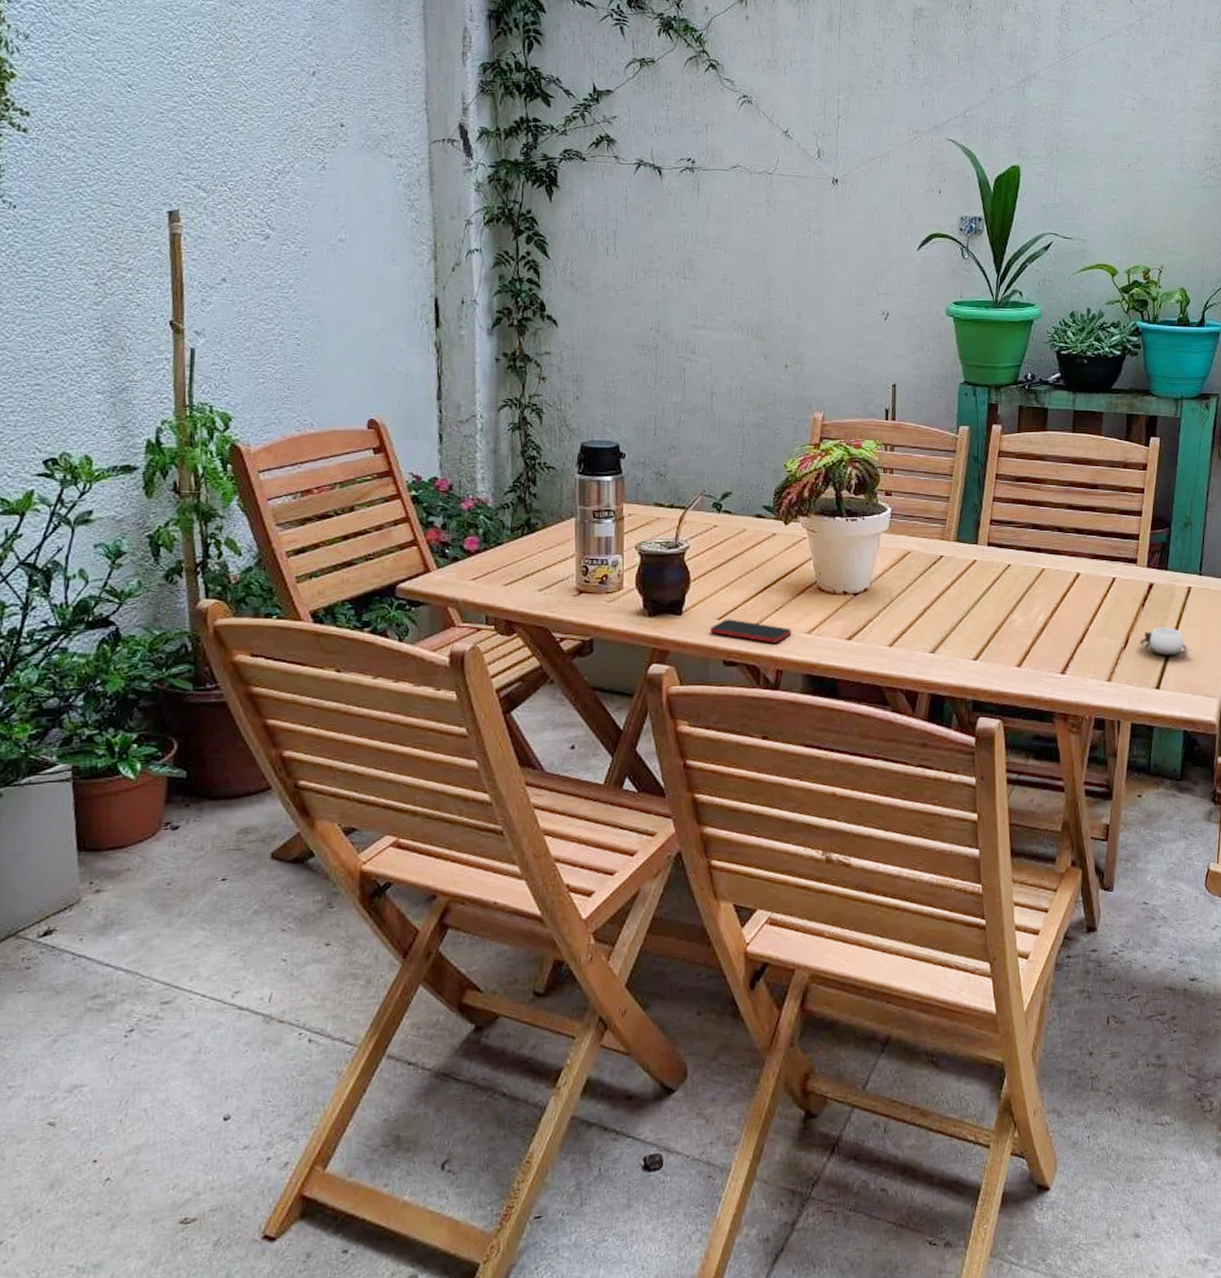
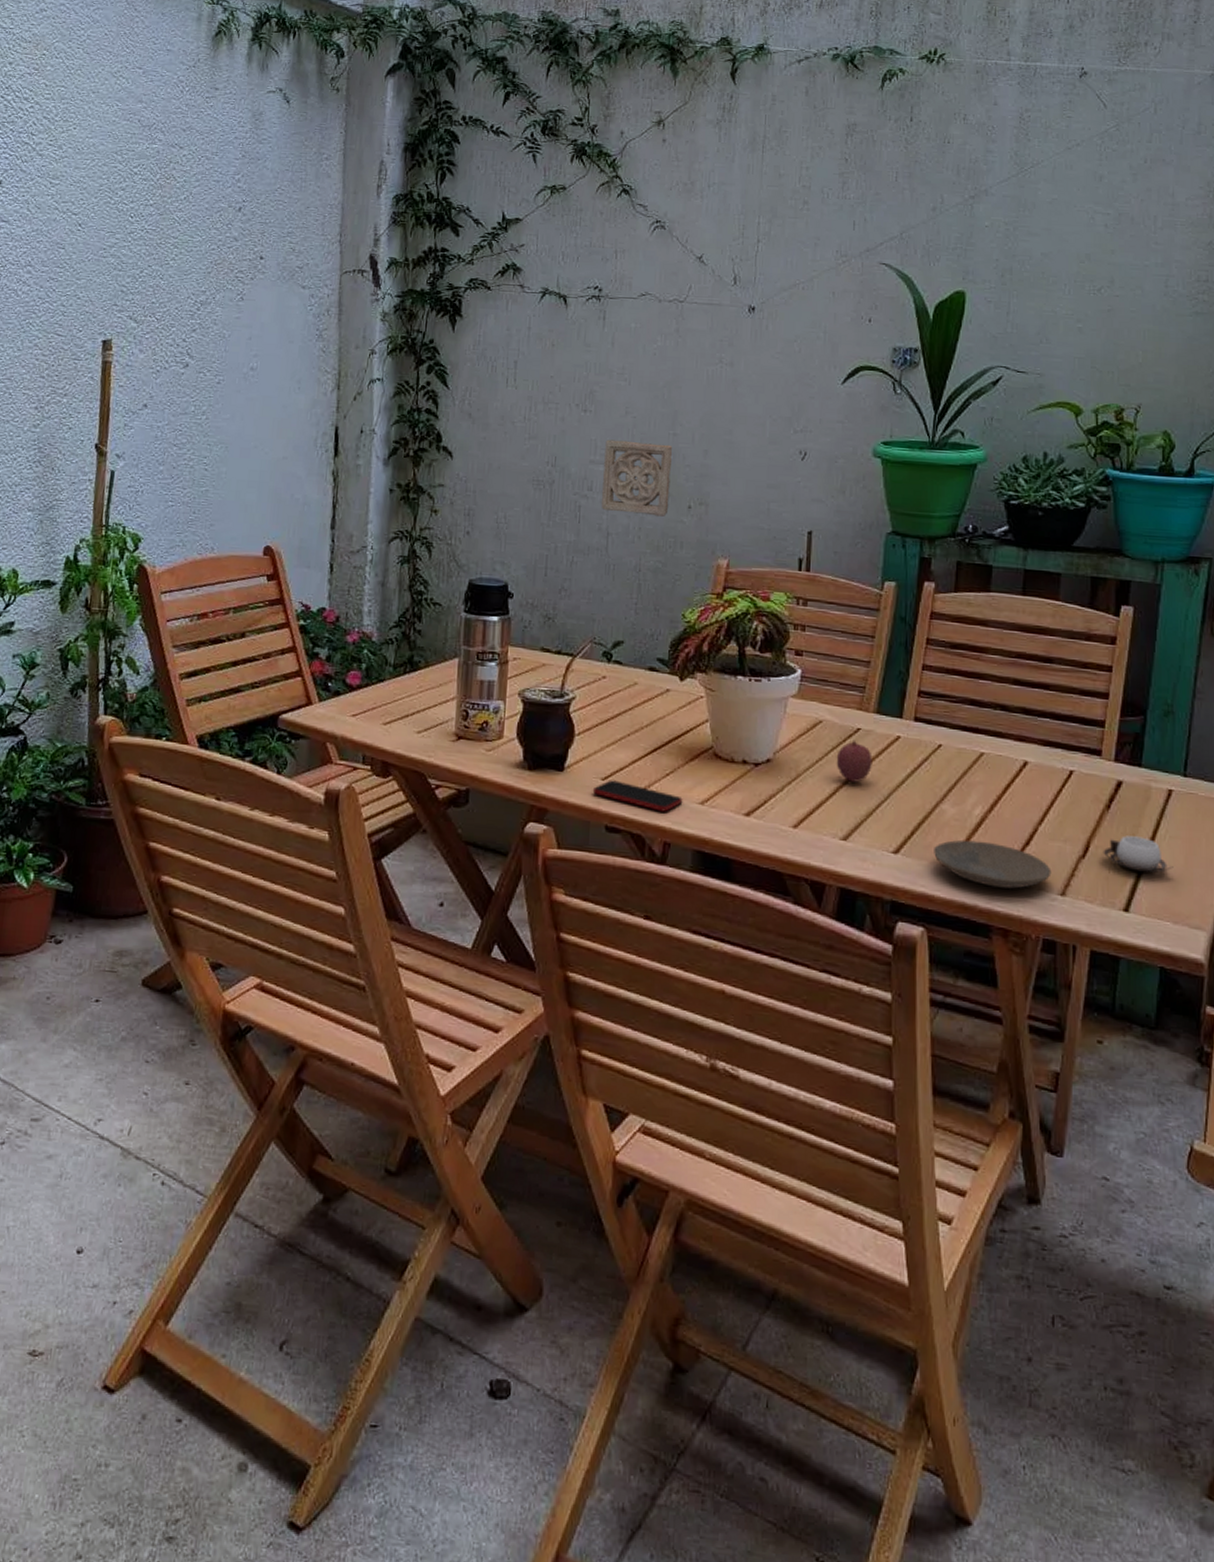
wall ornament: none [704,305,768,376] -> present [600,439,672,517]
fruit: none [923,566,954,604] -> present [836,739,873,784]
plate: none [1007,643,1100,680] -> present [934,840,1052,889]

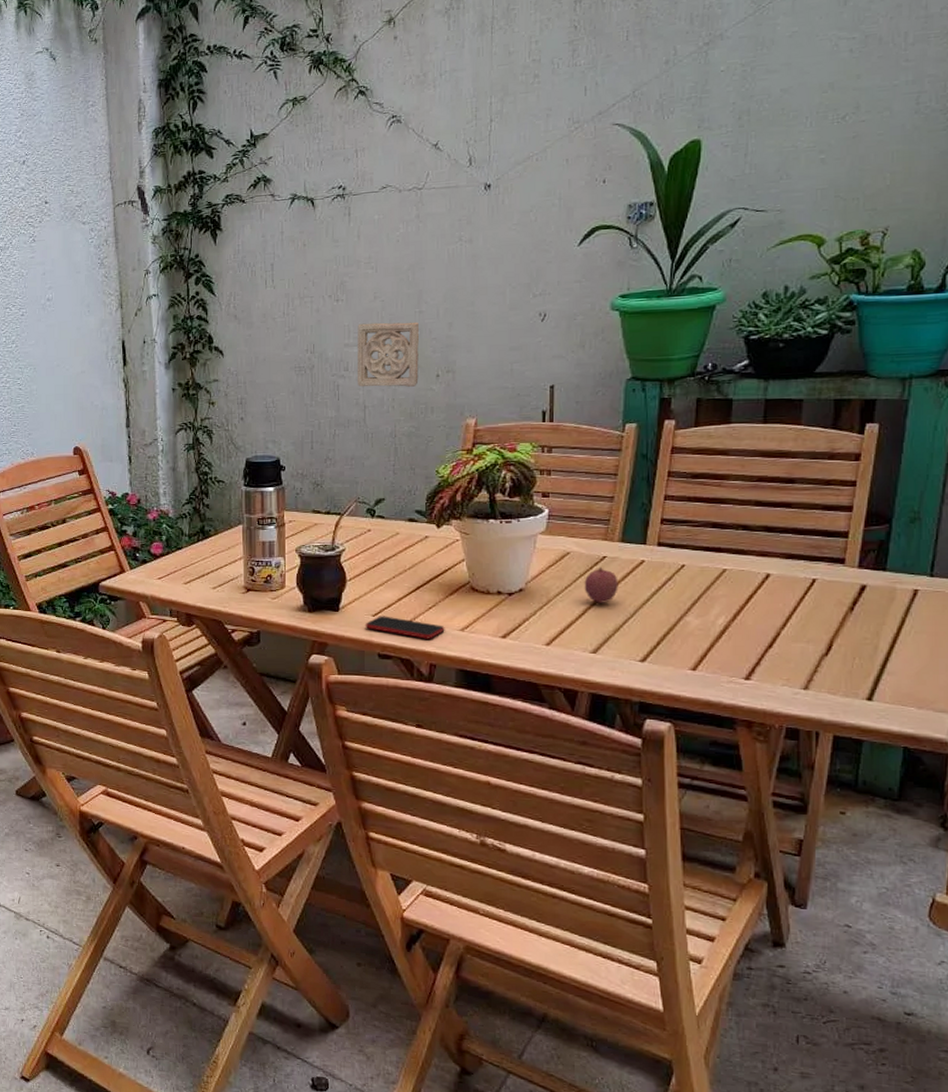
plate: present [934,840,1052,889] -> none [679,646,794,686]
cup: present [1103,835,1174,873] -> none [846,633,919,665]

